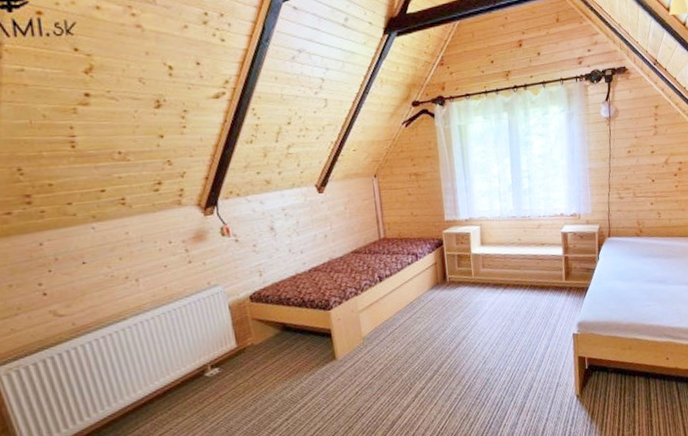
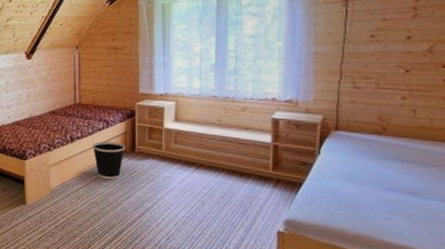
wastebasket: none [403,274,437,316] -> present [93,142,126,180]

